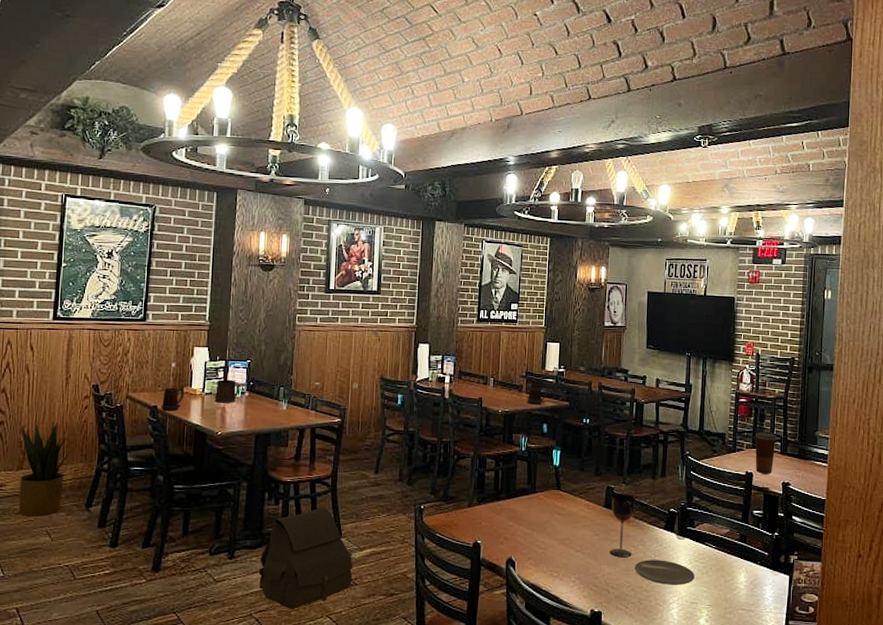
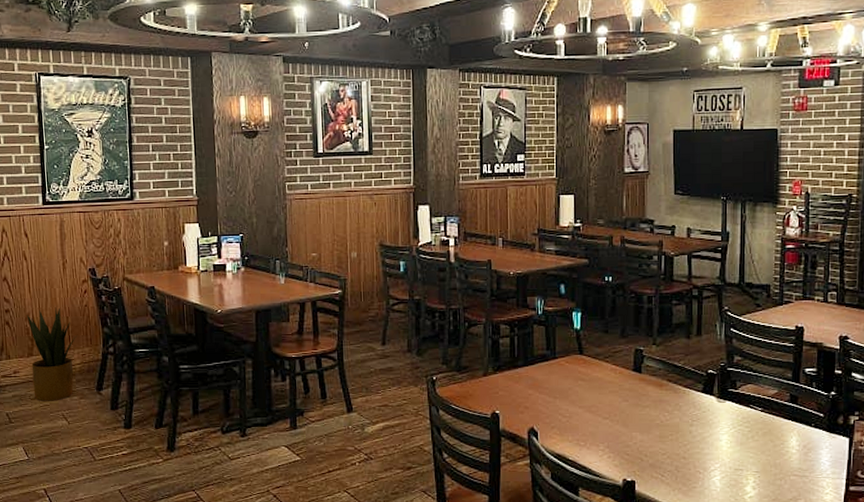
beer mug: present [162,387,184,411] -> none [159,266,180,291]
beer mug: present [214,379,240,403] -> none [210,255,235,280]
satchel: present [258,508,353,609] -> none [272,382,368,485]
beer mug: present [528,383,549,405] -> none [542,241,564,264]
wineglass: present [610,493,635,558] -> none [641,355,668,424]
plate: present [634,559,695,585] -> none [669,425,739,451]
beverage cup: present [755,432,777,475] -> none [805,281,832,329]

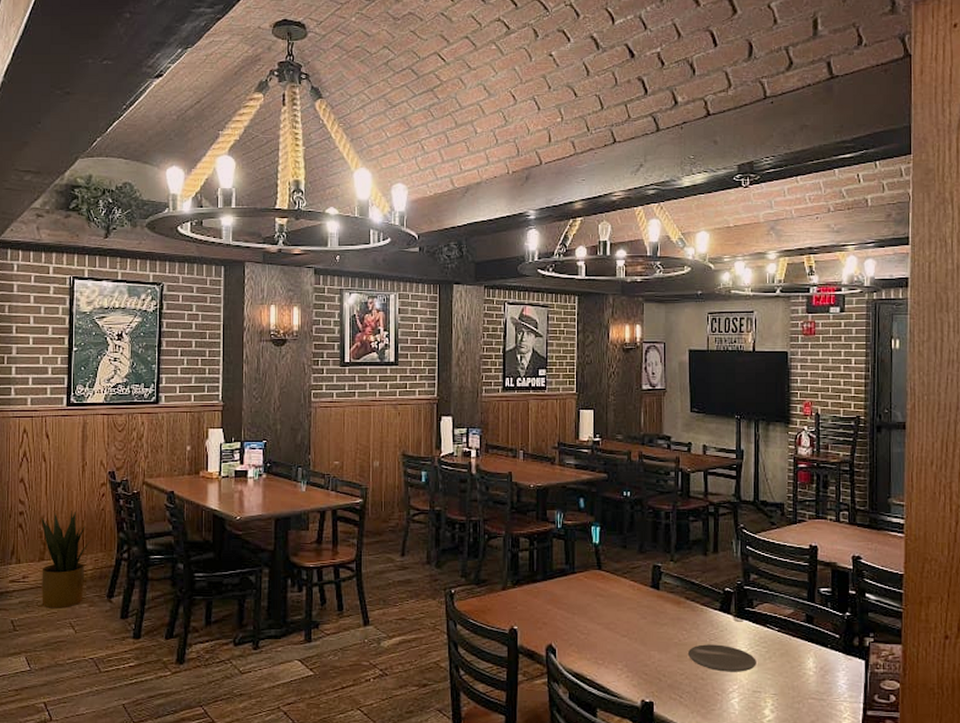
plate: none [669,425,739,451] -> present [687,644,756,672]

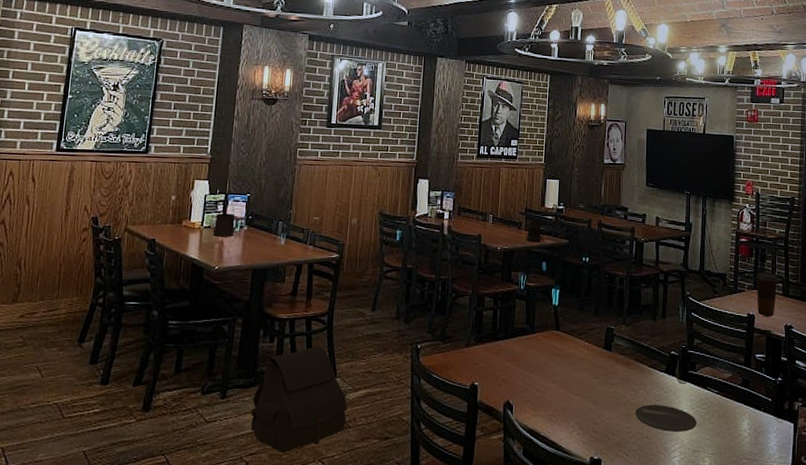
planter: present [41,510,93,608] -> none [10,254,69,352]
beer mug: none [231,462,257,486] -> present [213,213,239,237]
satchel: none [284,594,383,702] -> present [250,346,348,453]
beer mug: none [561,454,584,478] -> present [527,220,548,243]
beverage cup: none [818,501,843,548] -> present [756,273,778,317]

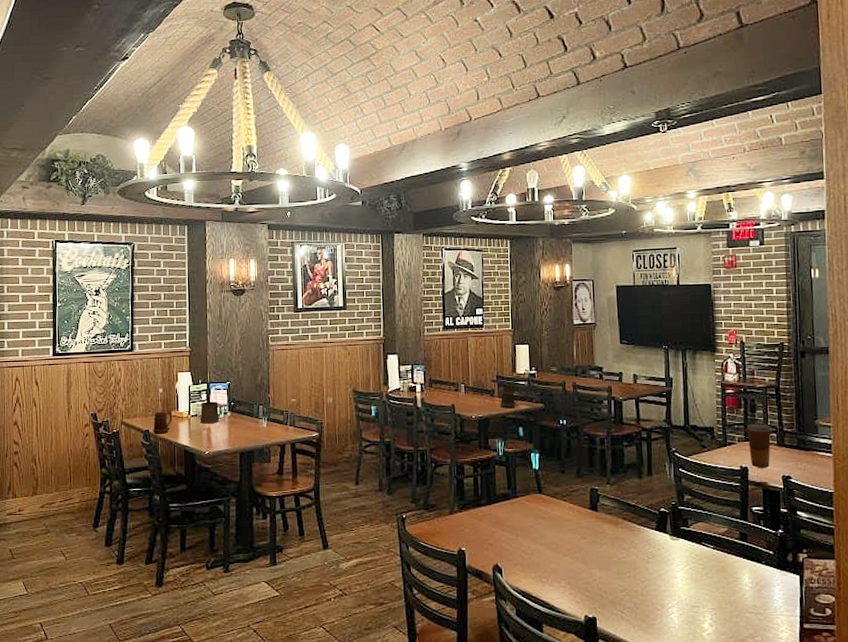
beer mug: none [160,220,183,245] -> present [153,411,172,434]
satchel: present [250,346,348,453] -> none [253,520,342,620]
plate: present [634,404,697,432] -> none [627,562,694,588]

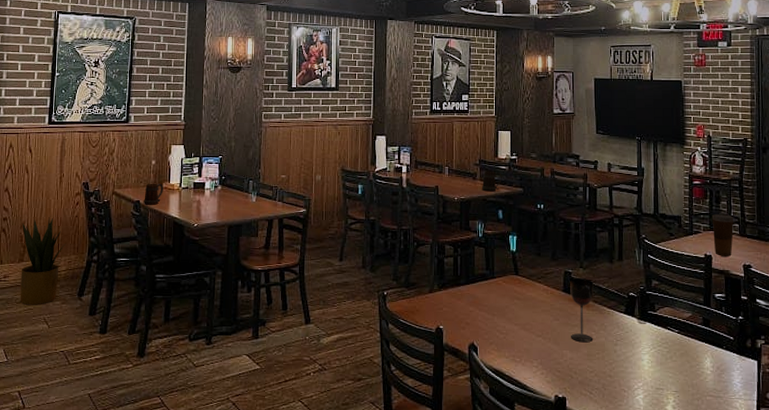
planter: none [33,449,79,538] -> present [20,217,67,305]
beer mug: present [199,401,222,424] -> none [190,175,213,197]
wineglass: none [597,494,622,561] -> present [570,277,594,343]

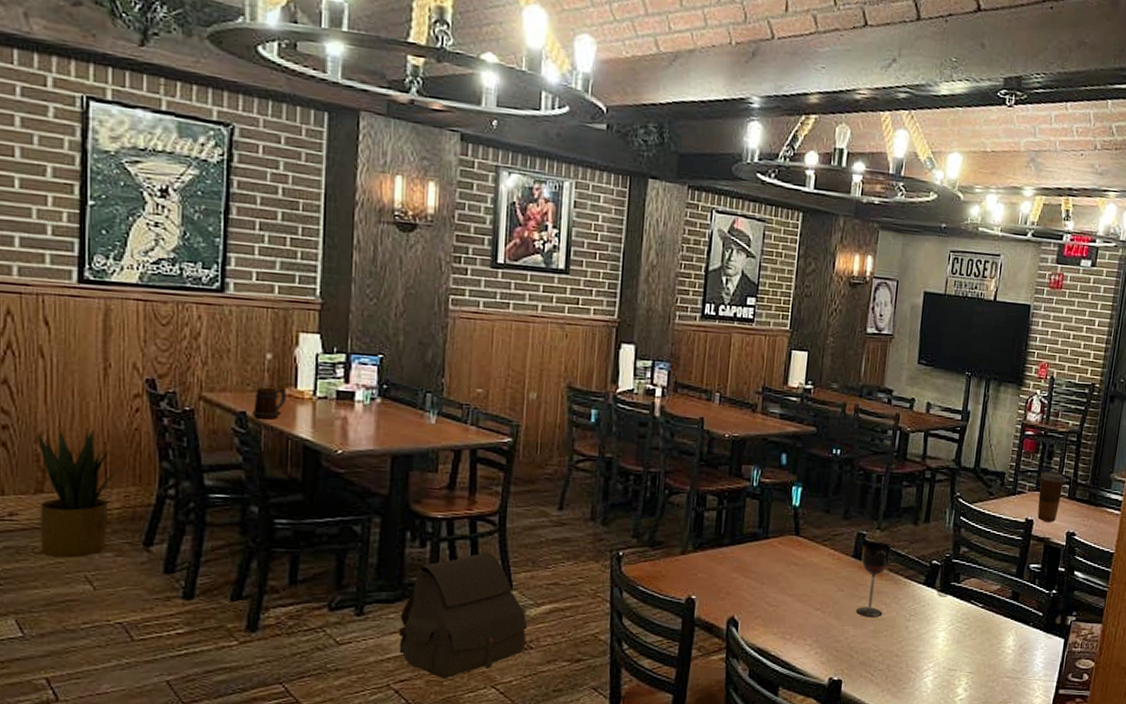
satchel: none [234,295,322,393] -> present [398,552,528,678]
beer mug: present [482,171,502,192] -> none [763,401,791,430]

